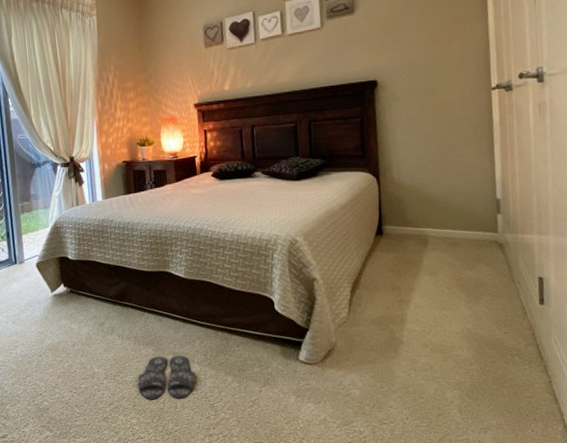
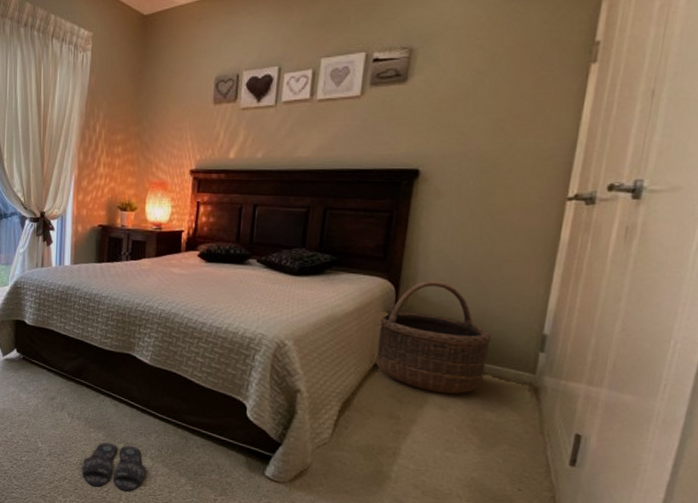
basket: none [368,168,459,262] -> present [373,281,491,395]

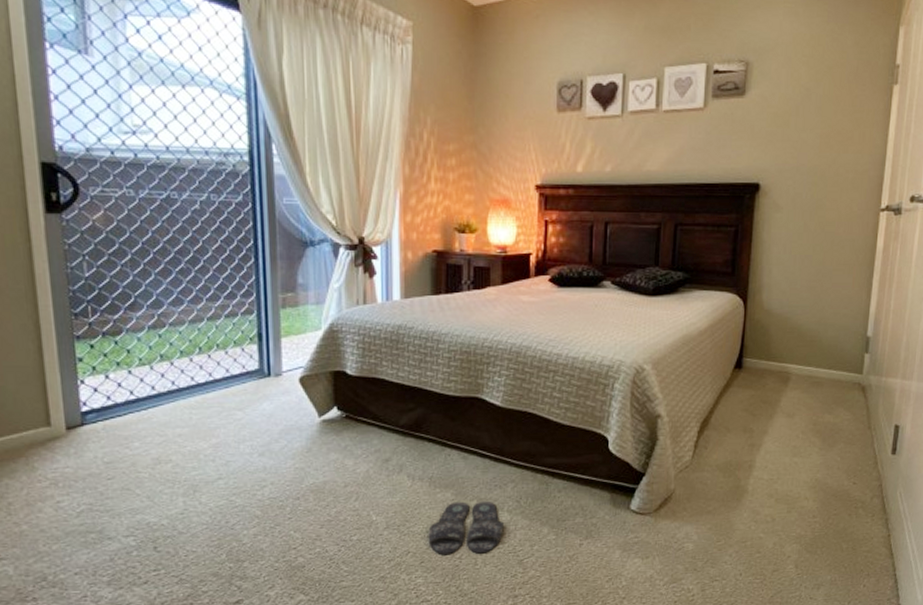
basket: present [373,281,491,395] -> none [727,293,827,402]

